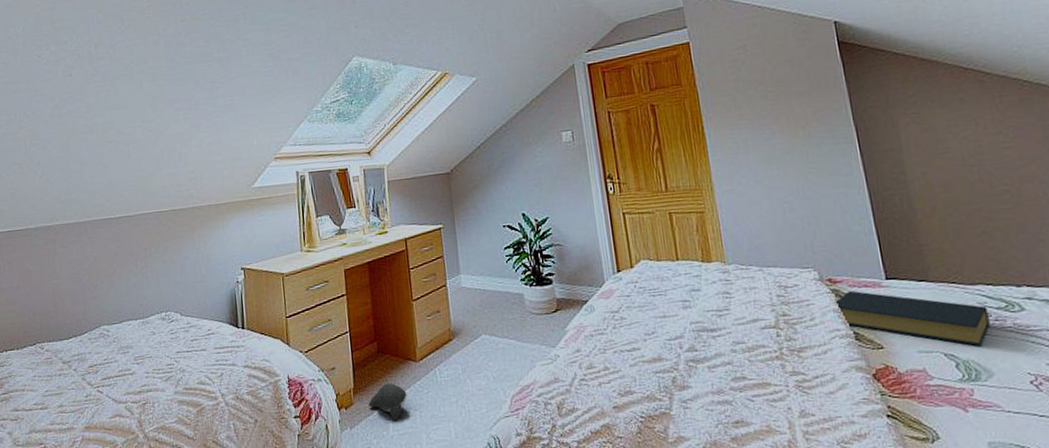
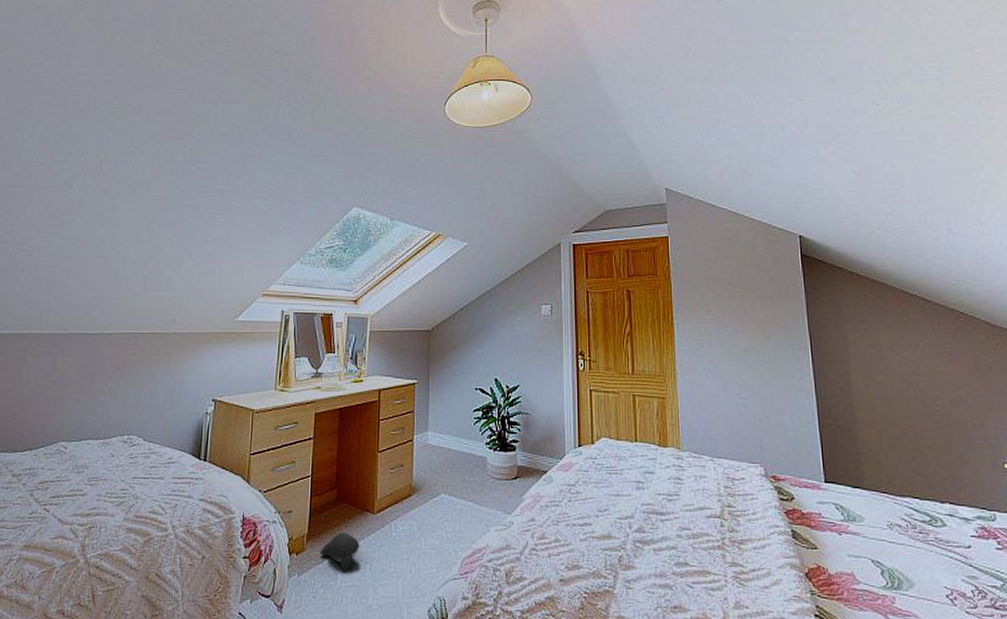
hardback book: present [833,290,990,347] -> none [775,489,915,557]

